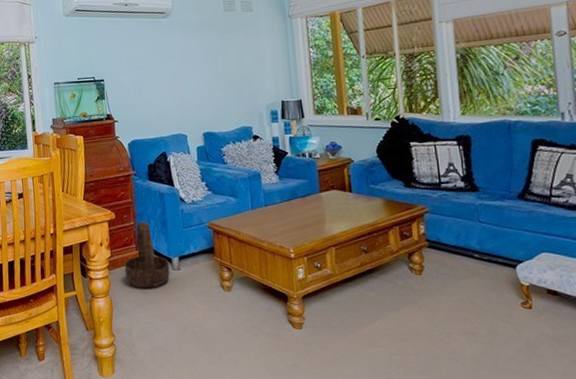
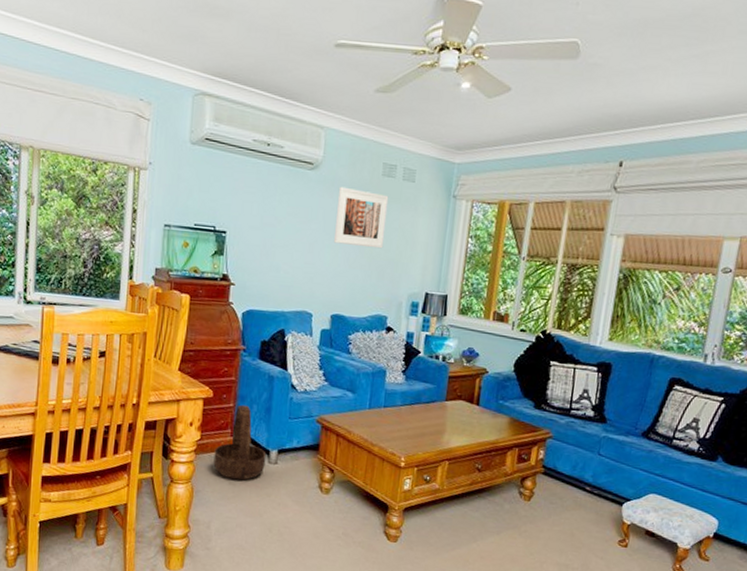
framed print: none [189,26,237,73] -> present [333,186,389,249]

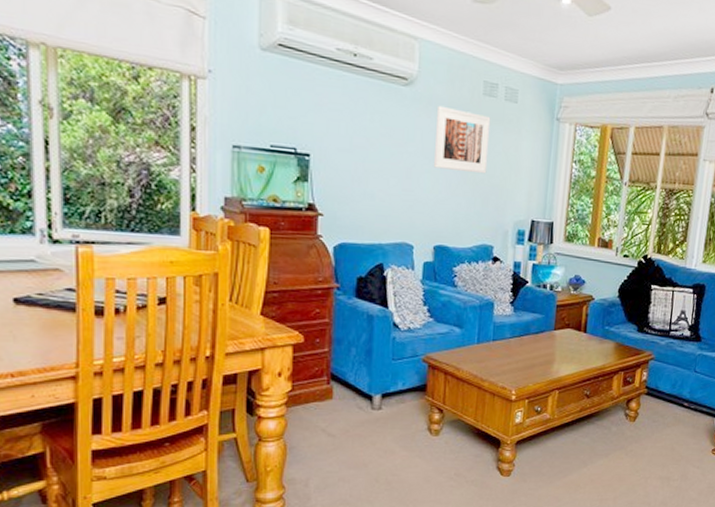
basket: present [213,404,266,481] -> none [308,348,369,431]

